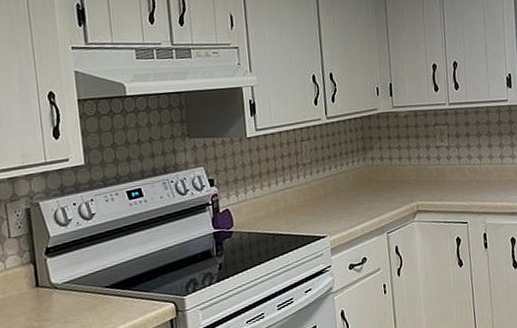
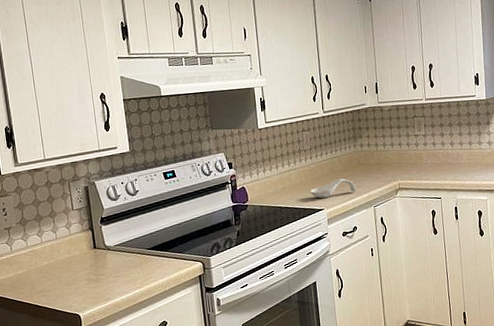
spoon rest: none [310,199,366,223] -> present [310,178,356,198]

